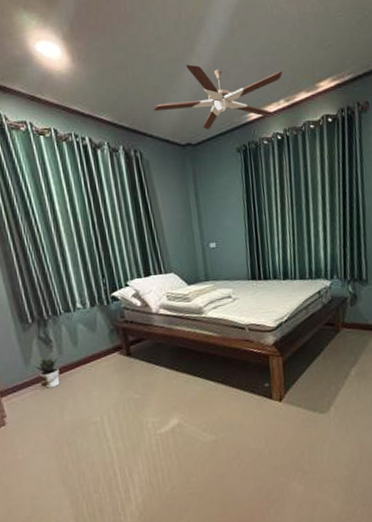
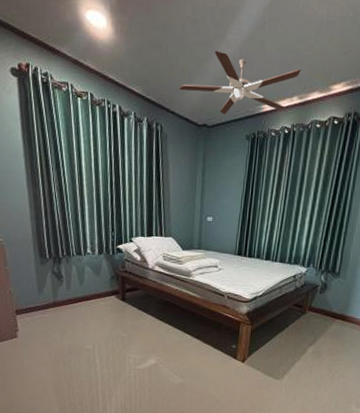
potted plant: present [32,353,60,388] -> none [44,287,65,315]

